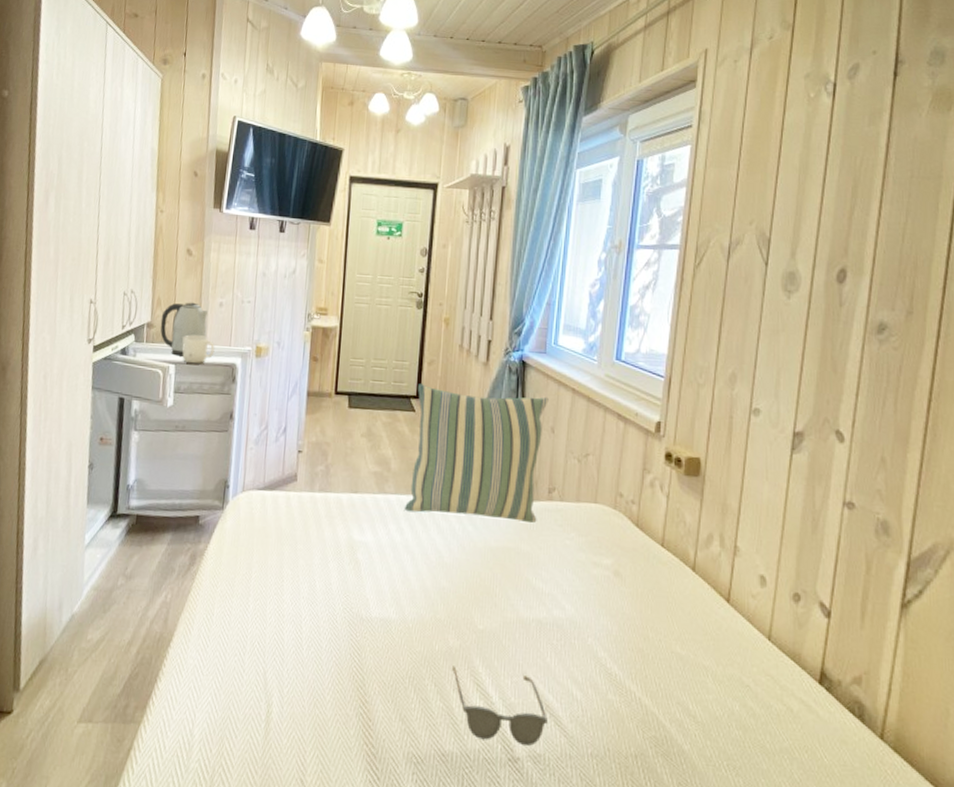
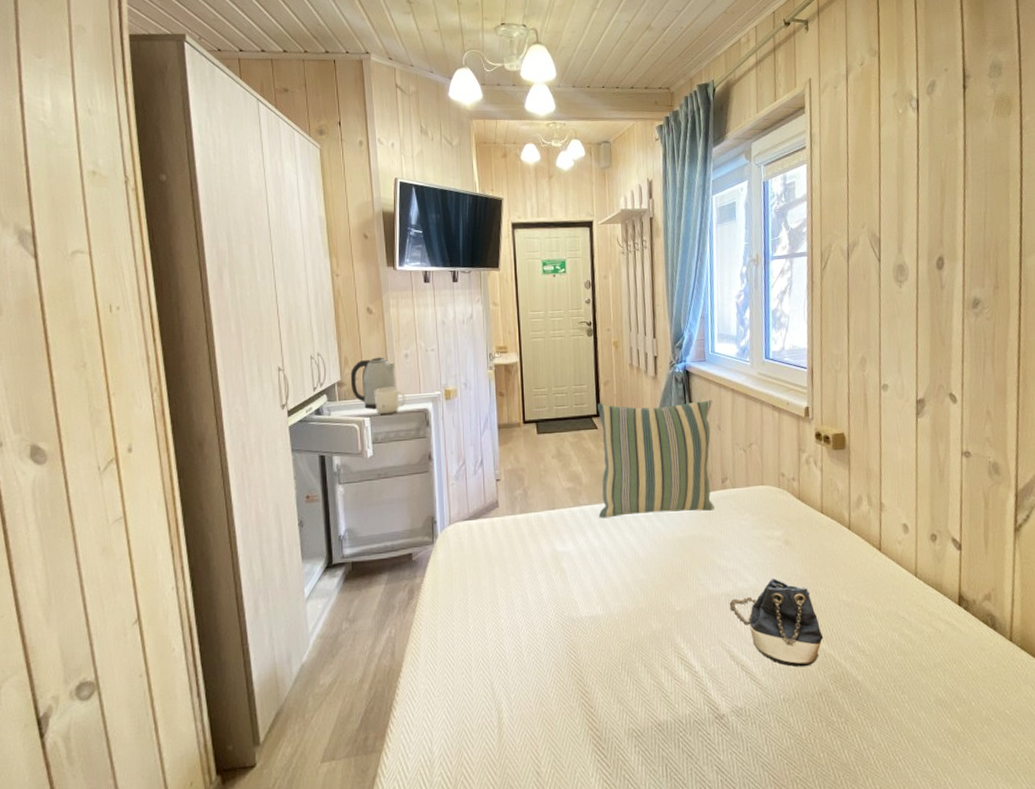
sunglasses: present [452,666,548,747] -> none [658,643,744,705]
handbag: none [540,612,648,722] -> present [729,579,824,667]

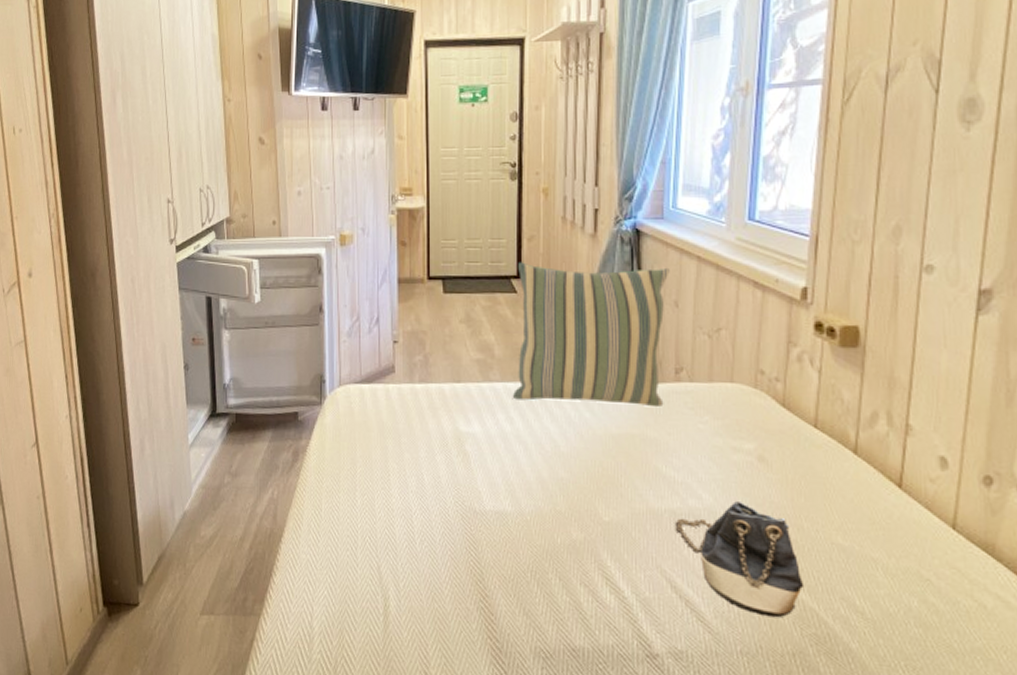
kettle: present [350,357,396,409] -> none [239,193,287,250]
mug: present [374,387,406,415] -> none [263,227,297,257]

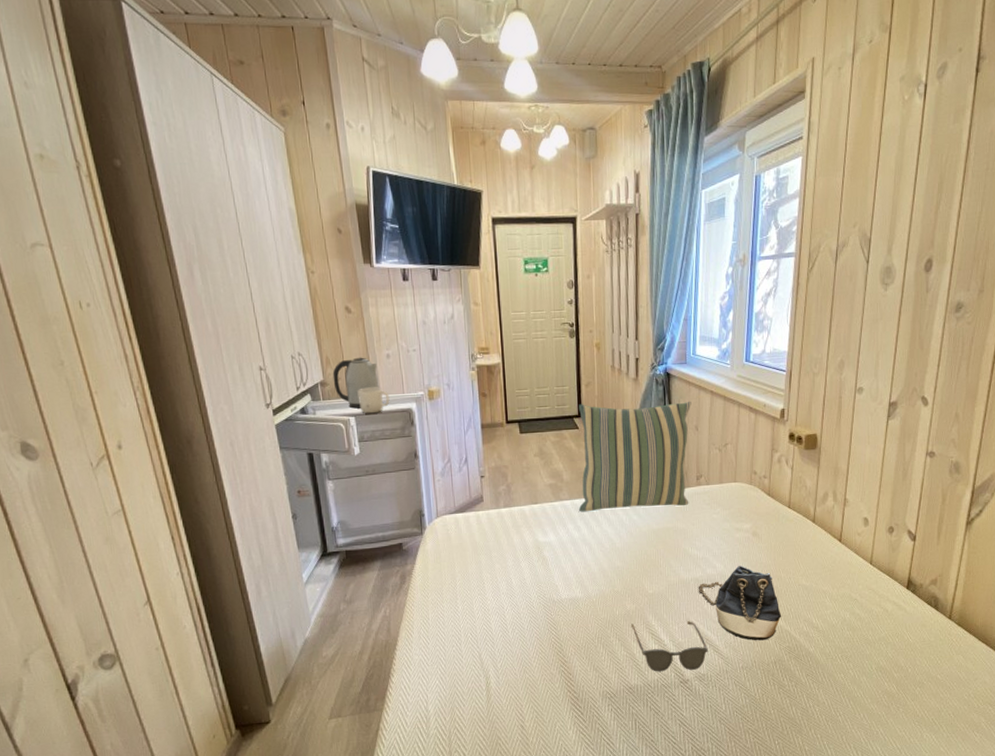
kettle: none [239,193,287,250] -> present [332,357,379,409]
mug: none [263,227,297,257] -> present [357,387,390,414]
sunglasses: none [578,559,688,643] -> present [631,621,708,672]

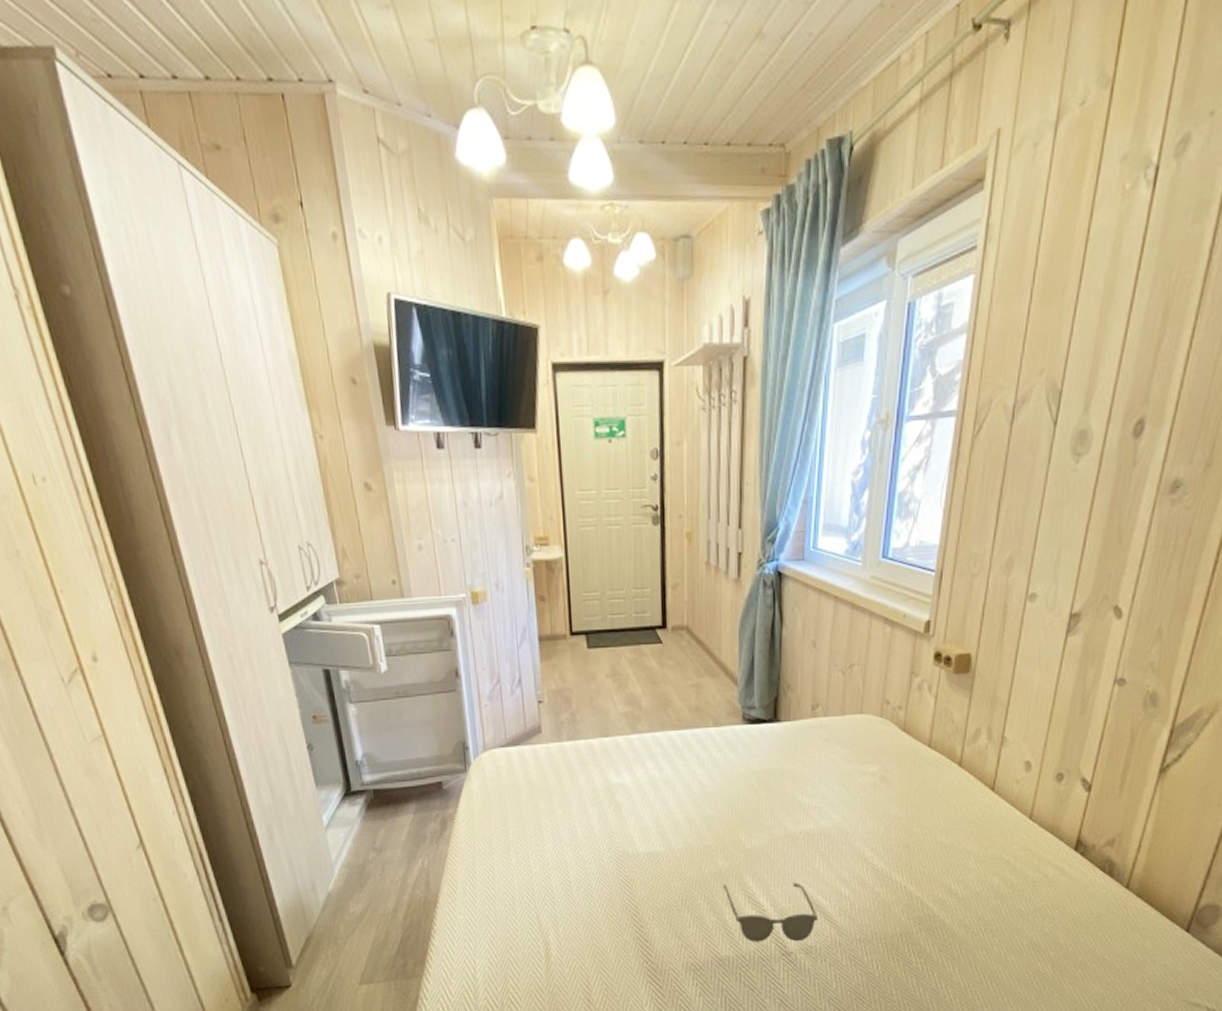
kettle: present [332,357,379,409] -> none [350,548,410,614]
mug: present [357,387,390,414] -> none [382,587,424,621]
pillow: present [578,401,692,512] -> none [660,609,809,748]
handbag: present [698,566,782,641] -> none [808,818,913,909]

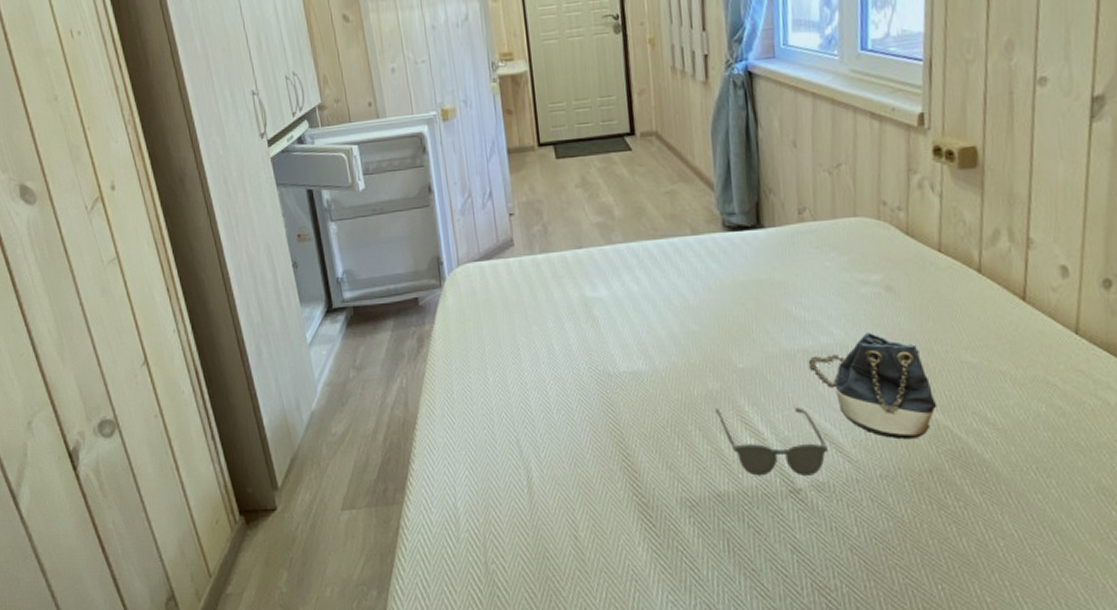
handbag: none [808,818,913,909] -> present [808,333,938,440]

